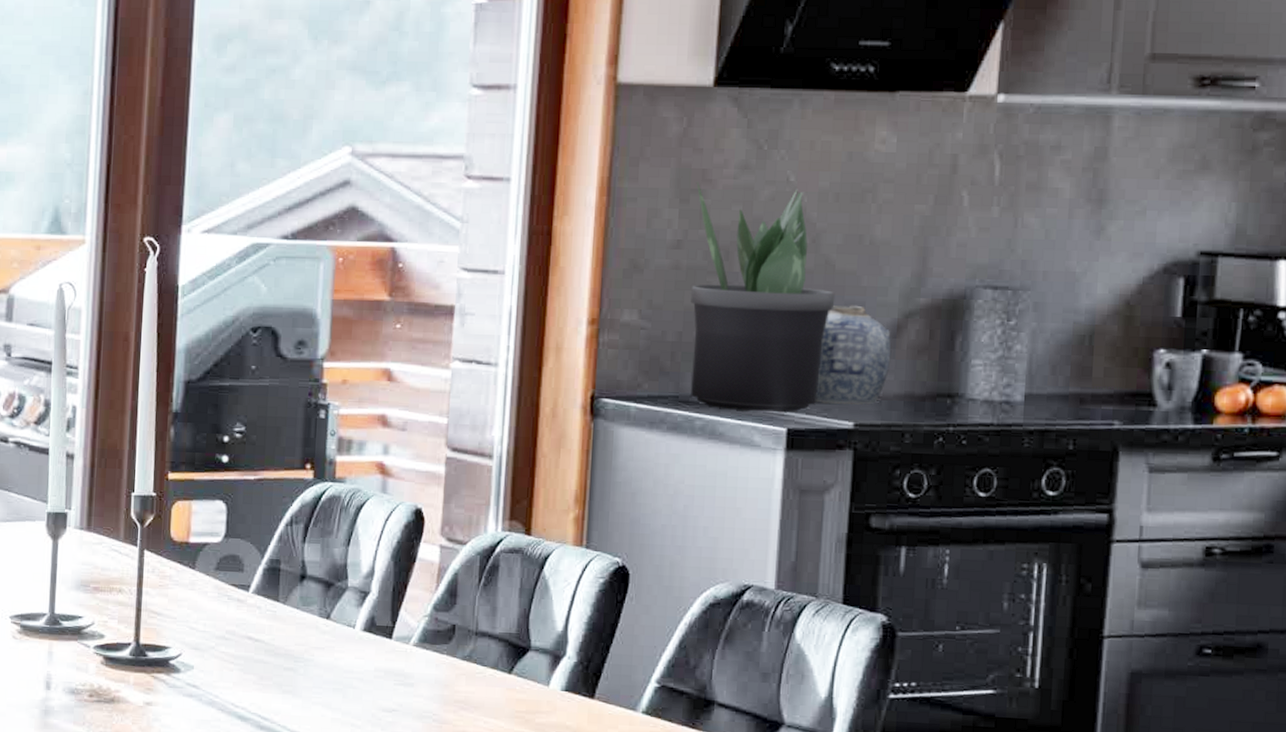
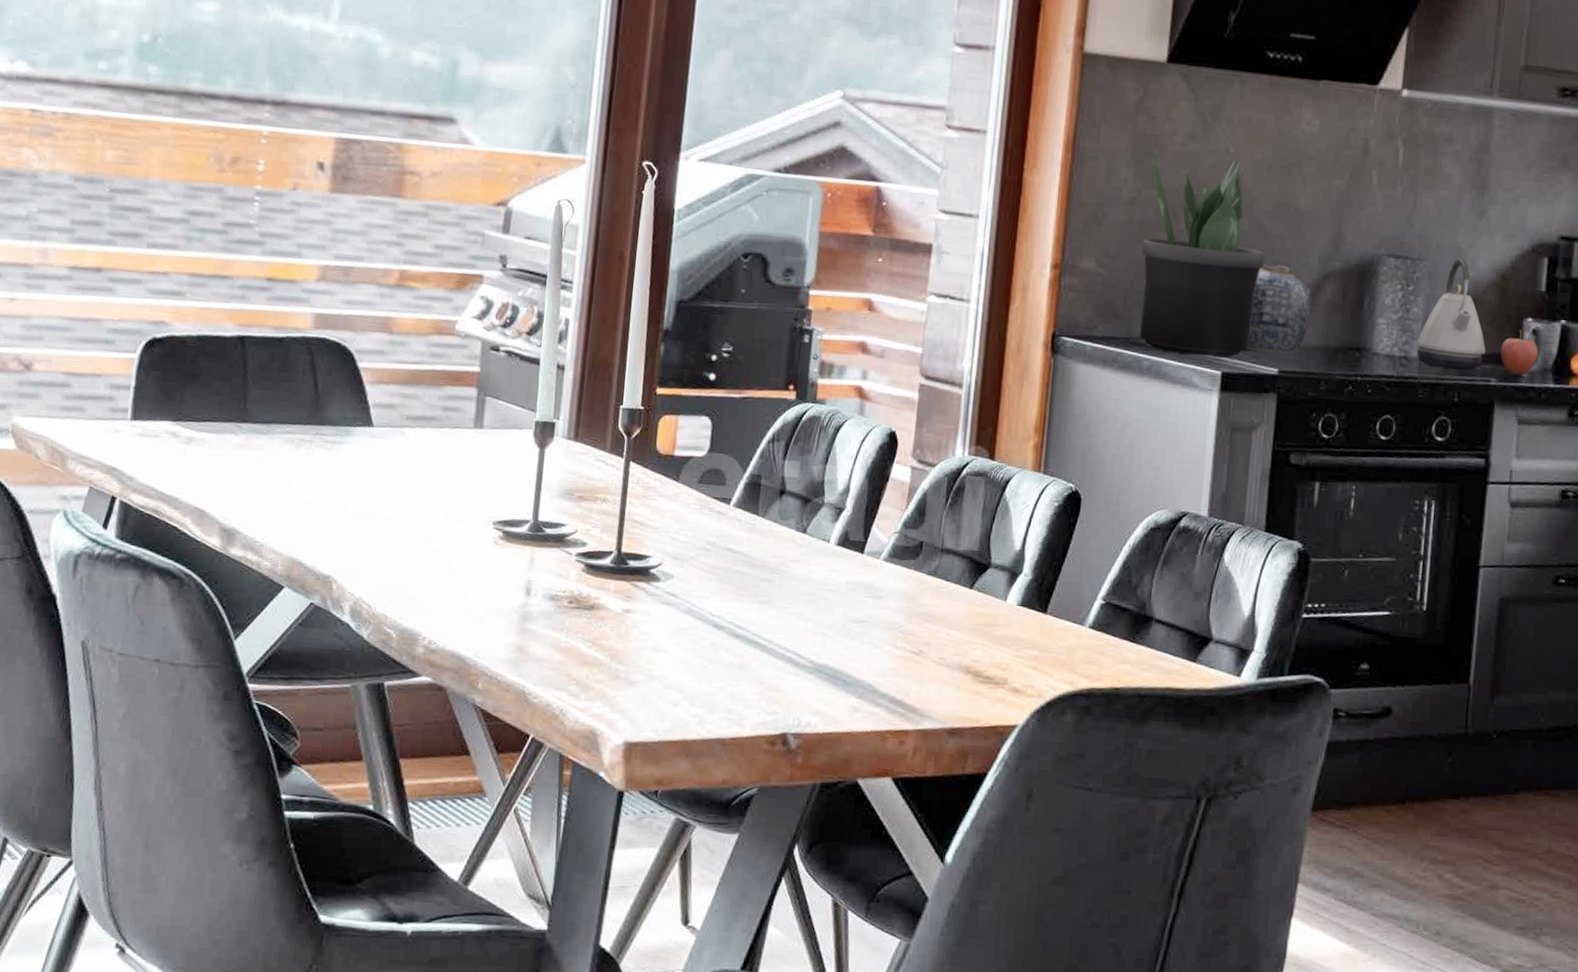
kettle: none [1019,285,1107,414] -> present [1415,258,1486,371]
fruit: none [1125,363,1173,417] -> present [1500,330,1538,376]

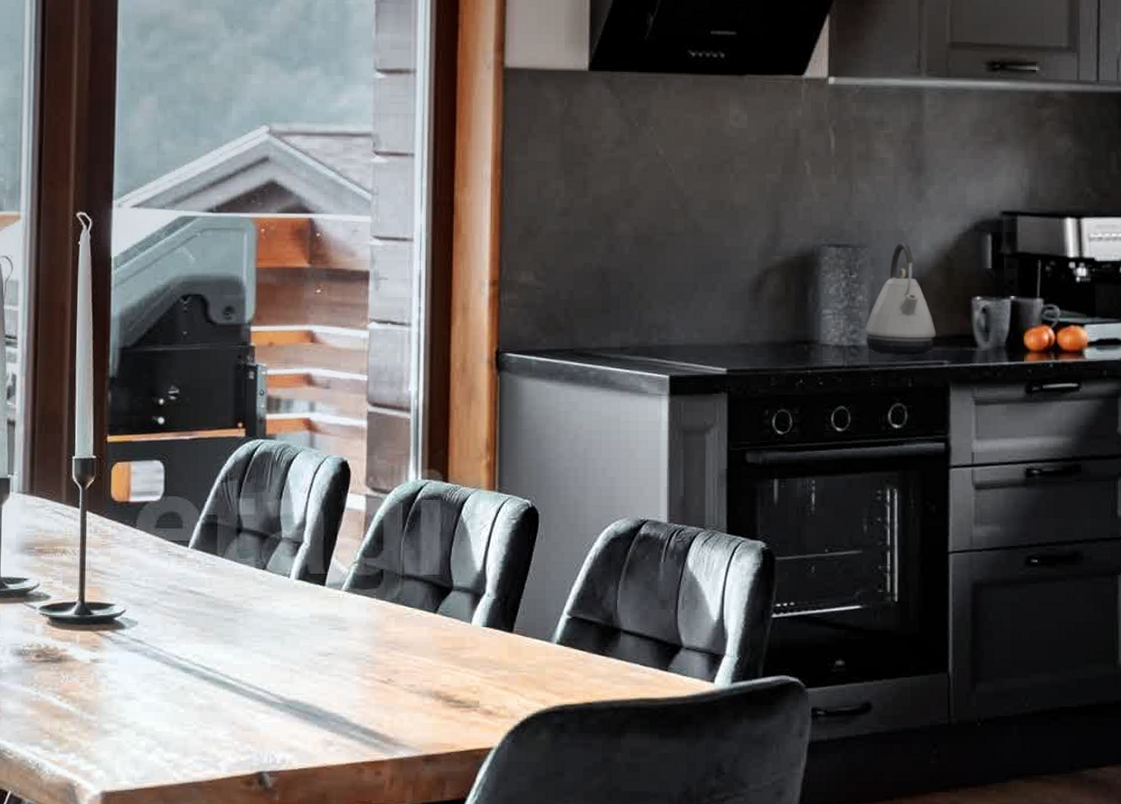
planter: present [1140,147,1265,357] -> none [578,156,704,362]
decorative jar: present [1247,264,1312,354] -> none [693,263,755,352]
fruit: present [1500,330,1538,376] -> none [951,309,989,356]

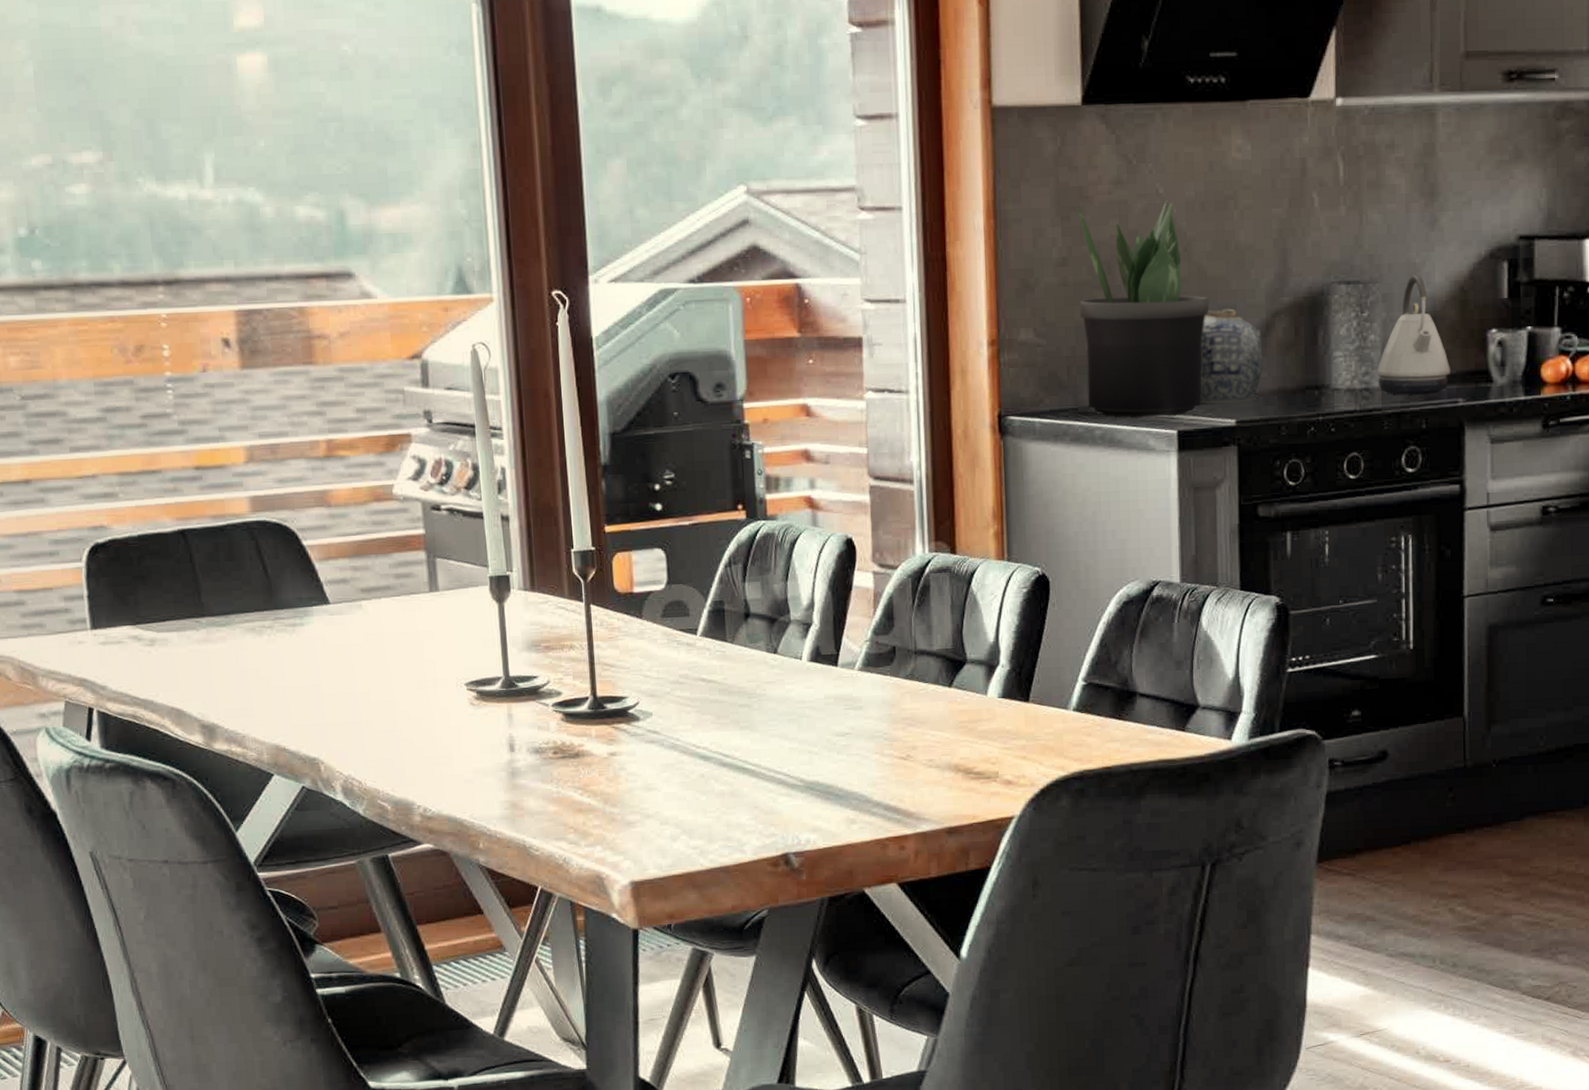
planter: none [578,156,704,362] -> present [1074,200,1210,417]
decorative jar: none [693,263,755,352] -> present [1200,308,1263,404]

